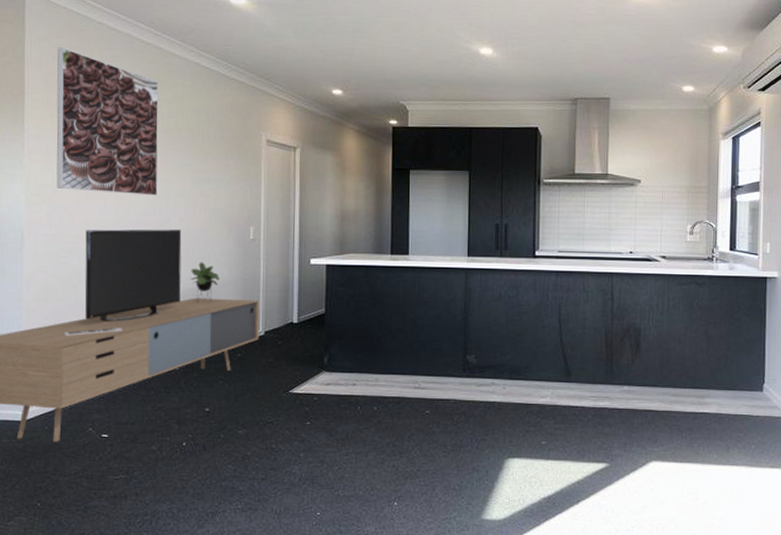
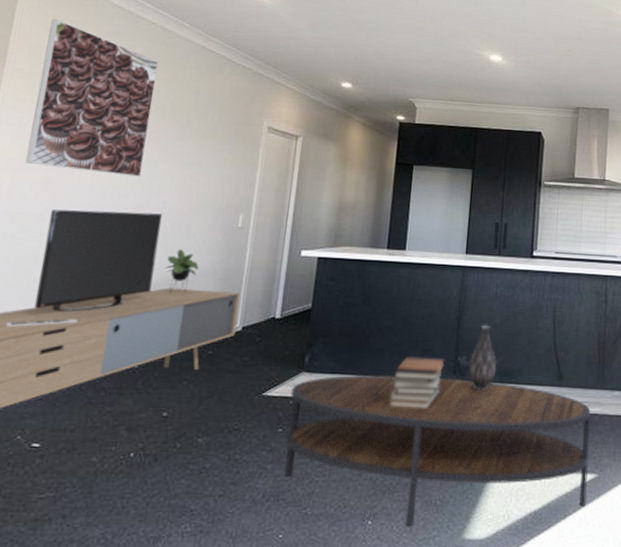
coffee table: none [313,372,600,508] -> present [284,374,591,527]
book stack: none [404,354,454,404] -> present [389,355,445,410]
vase: none [477,324,505,387] -> present [468,324,497,391]

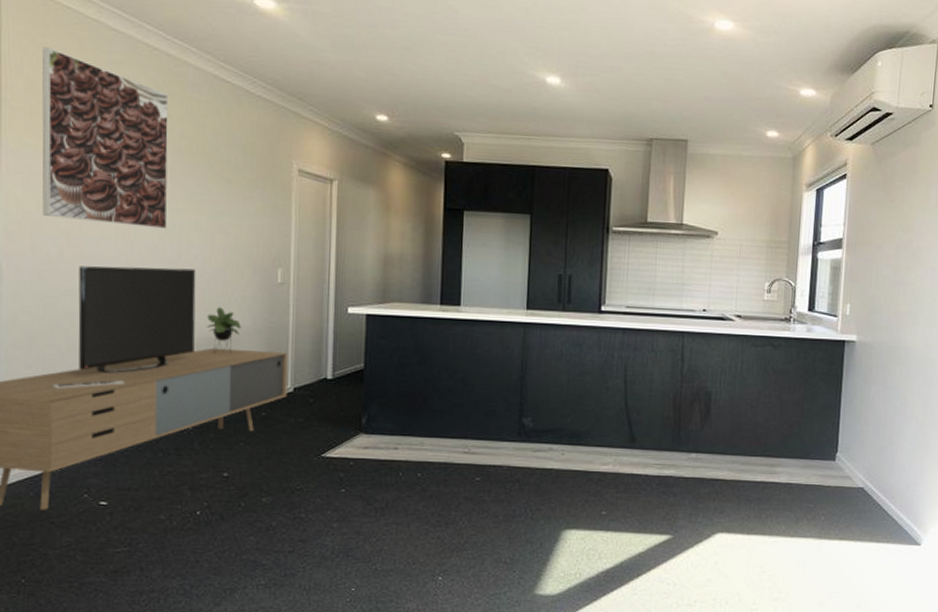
coffee table: present [284,374,591,527] -> none [349,435,665,583]
book stack: present [389,355,445,410] -> none [452,416,509,471]
vase: present [468,324,497,391] -> none [533,385,565,453]

